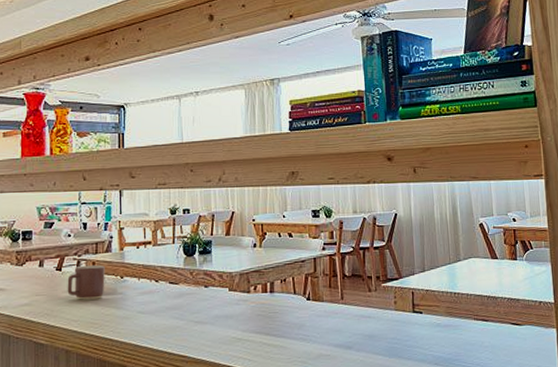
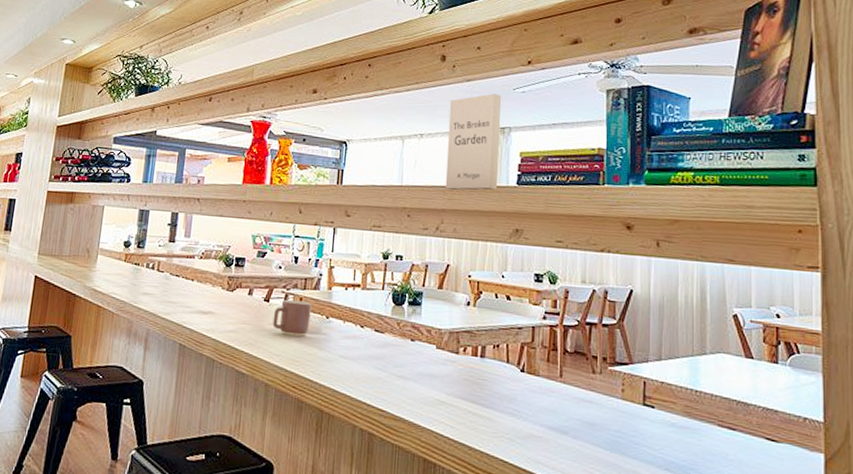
book: none [221,48,272,143] -> present [445,94,502,191]

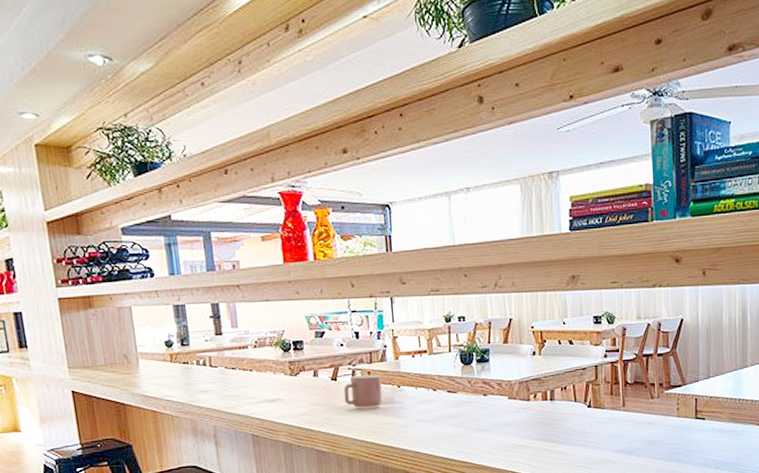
book: present [445,94,502,191] -> none [493,136,551,244]

